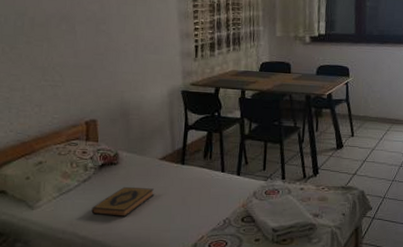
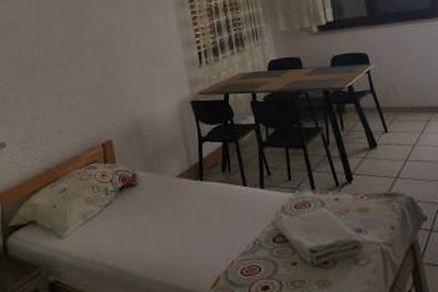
hardback book: present [91,187,155,217] -> none [116,209,177,243]

